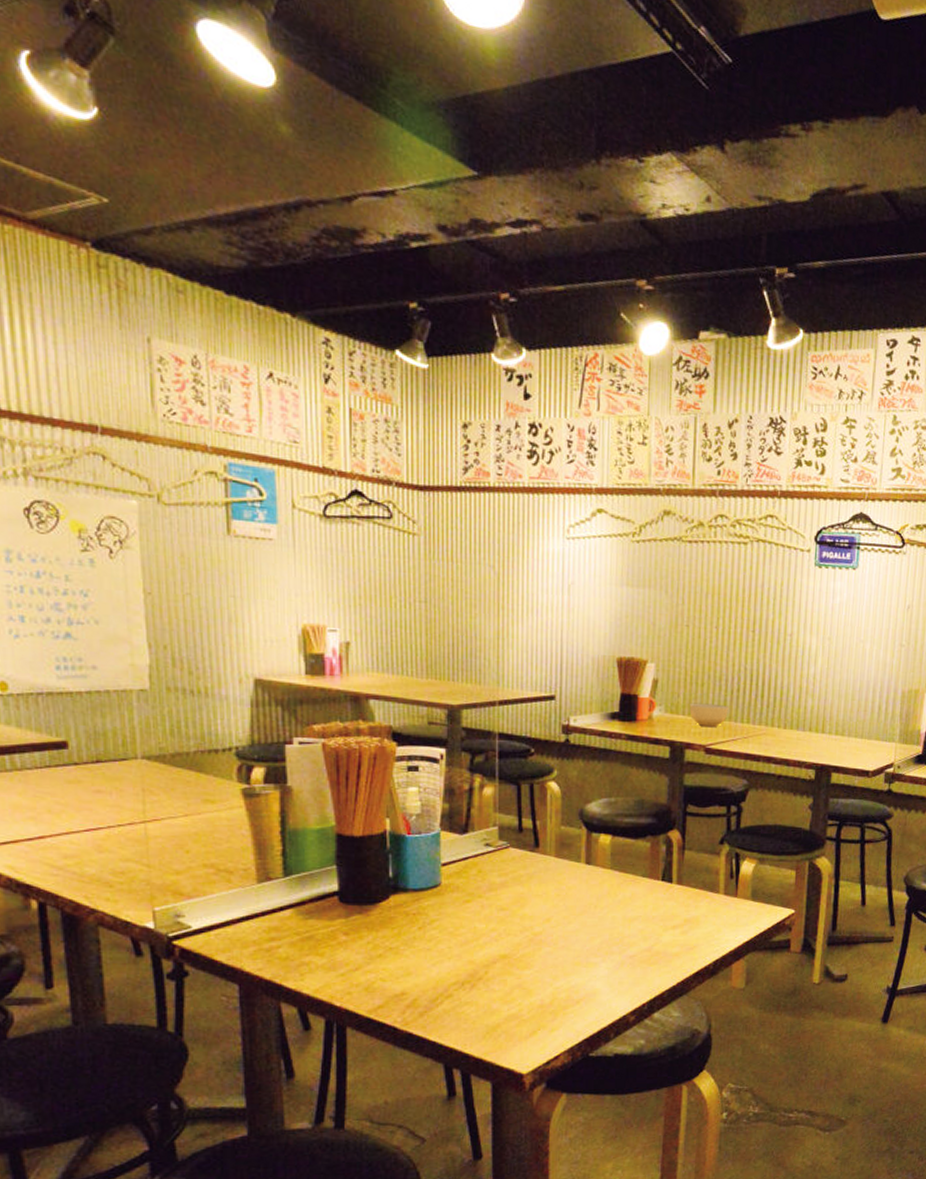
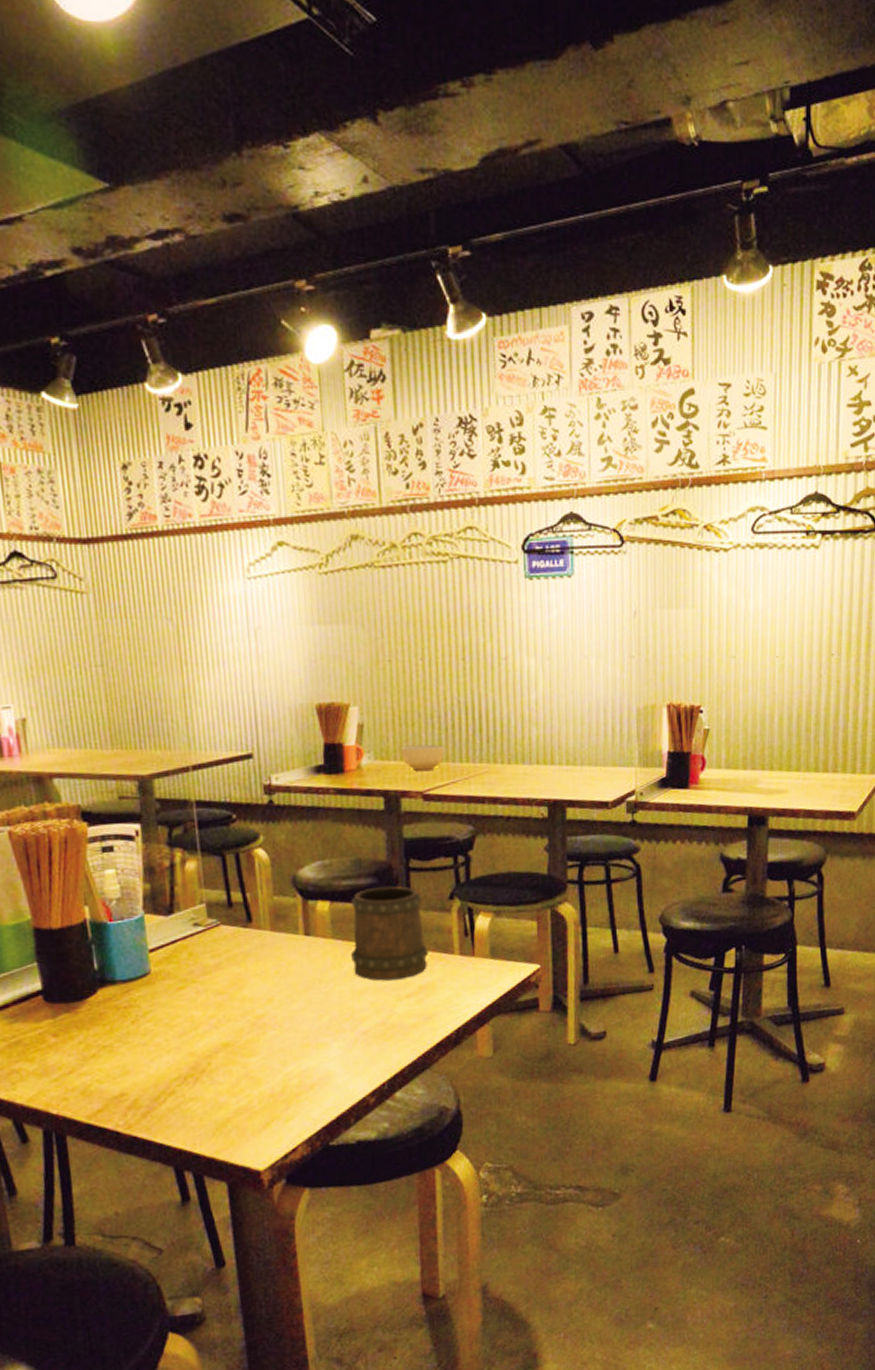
beer mug: none [626,826,697,912] -> present [350,886,429,981]

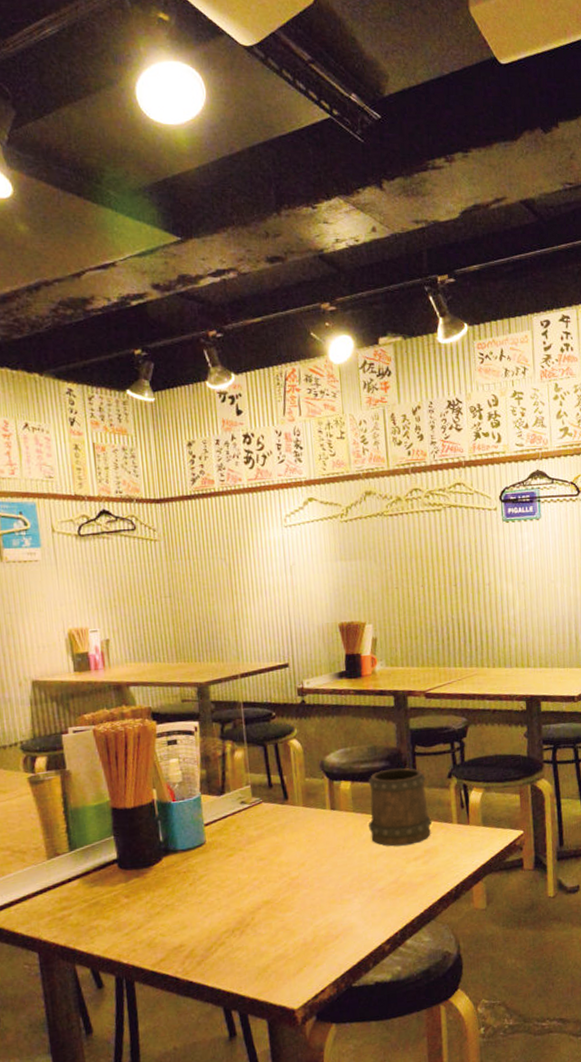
bowl: present [401,744,445,771] -> none [407,653,442,674]

